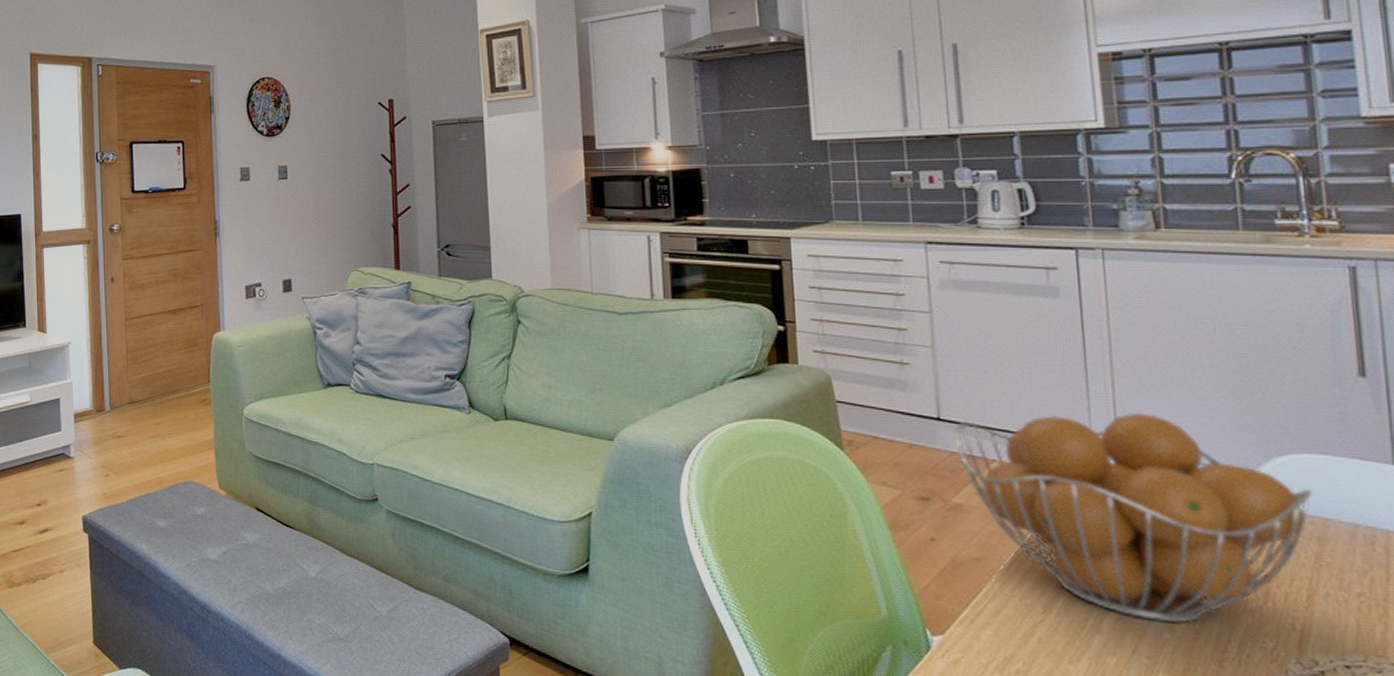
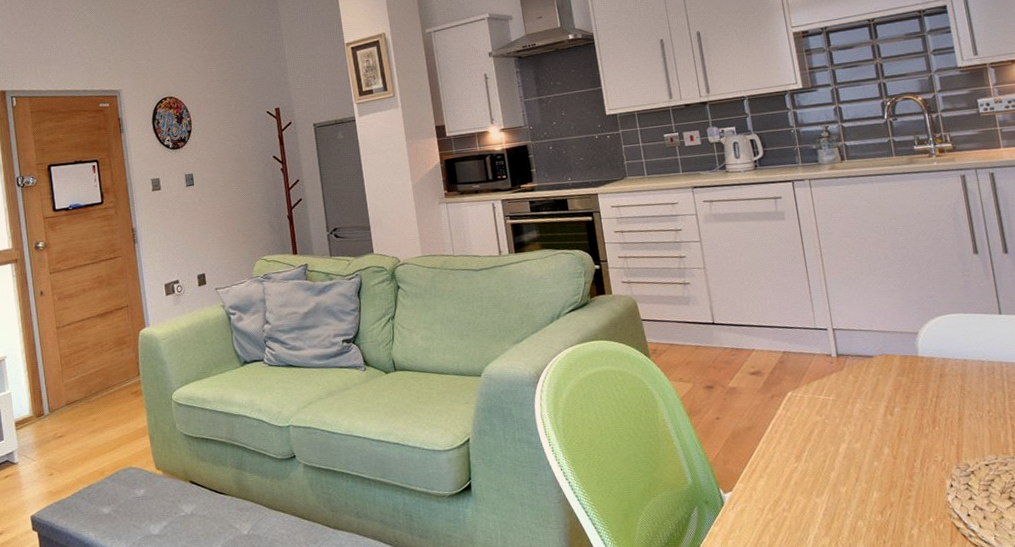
fruit basket: present [954,412,1313,623] -> none [725,299,955,454]

